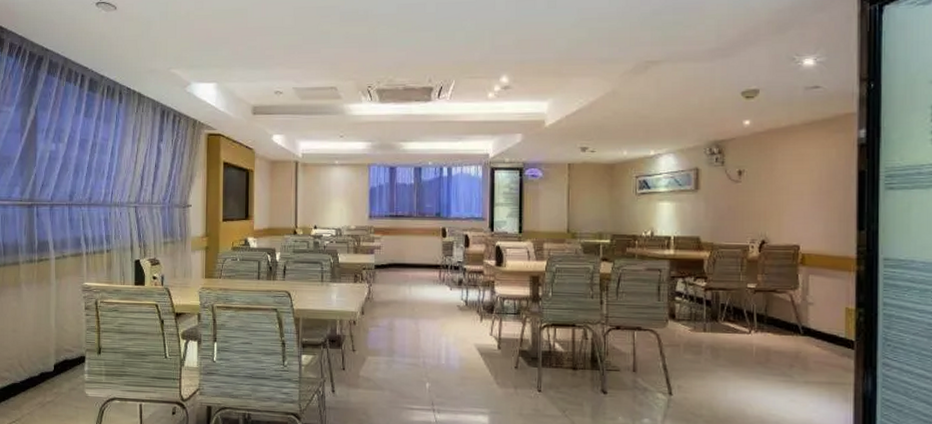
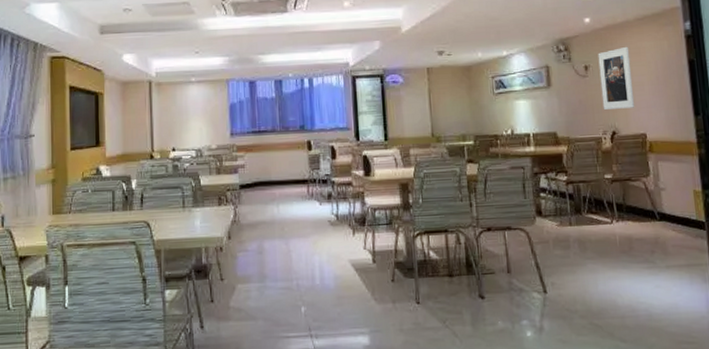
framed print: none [754,152,791,218] -> present [598,46,635,110]

